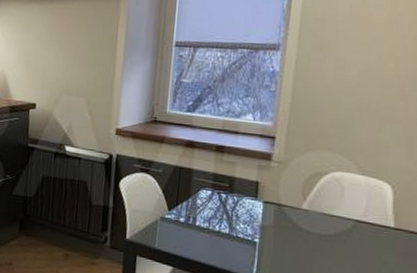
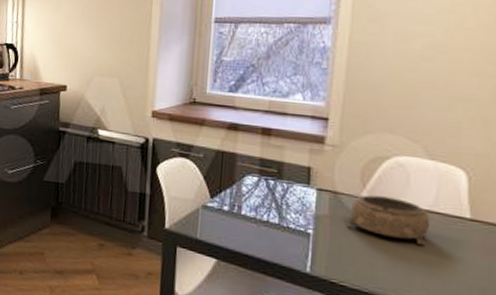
decorative bowl: none [289,207,361,253] -> present [347,195,431,246]

